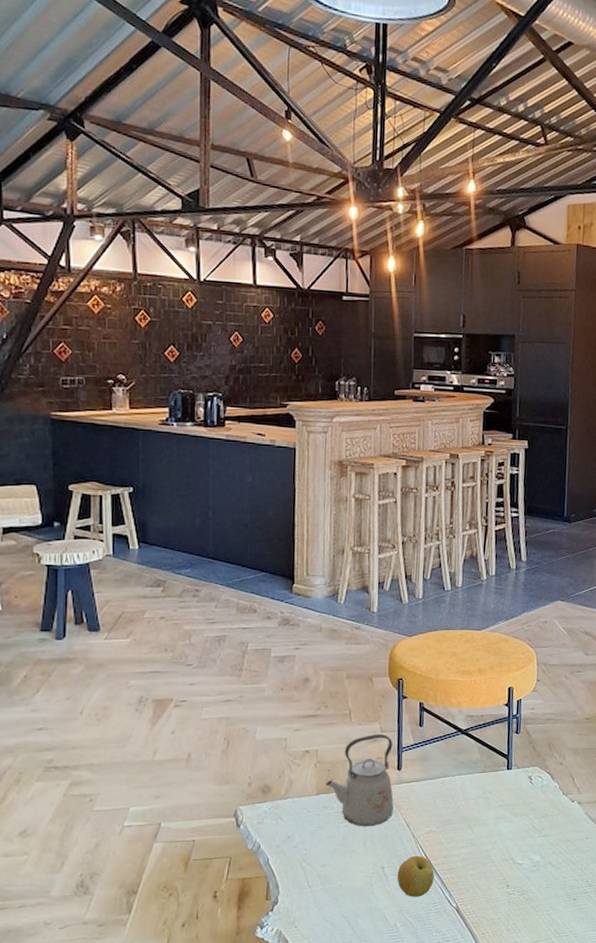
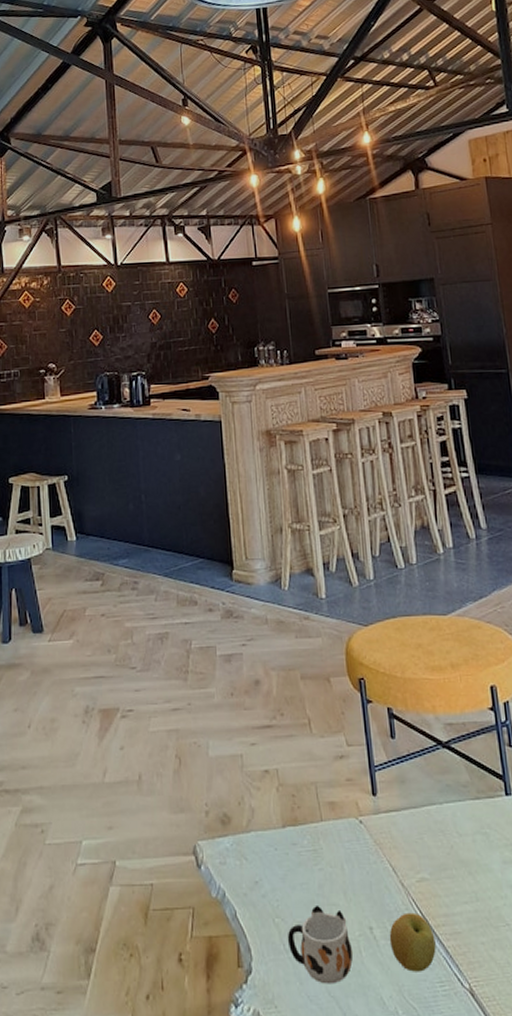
mug: none [311,852,366,909] -> present [287,904,354,984]
kettle: present [325,733,394,827] -> none [291,748,374,871]

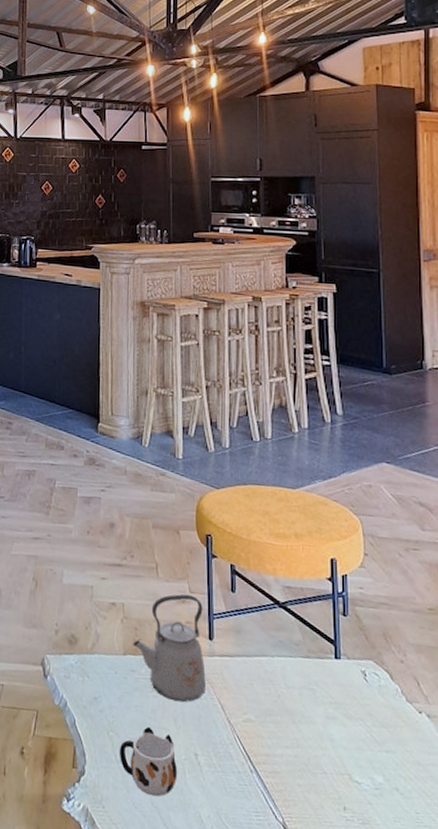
kettle: none [291,748,374,871] -> present [132,594,206,703]
apple: present [389,912,436,972] -> none [212,746,255,801]

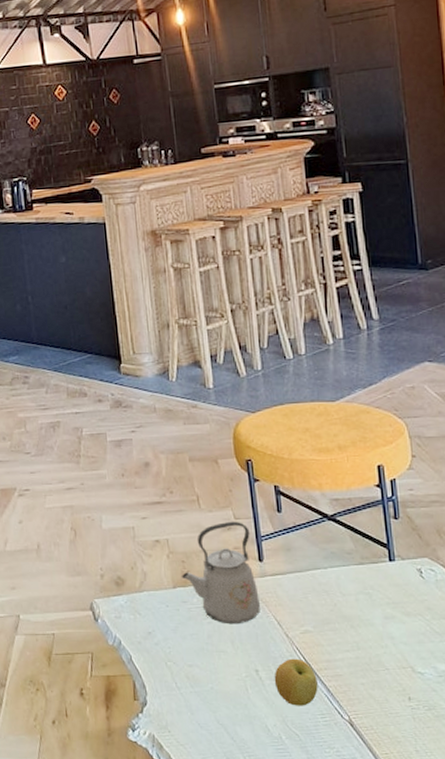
mug: present [119,726,178,797] -> none [178,651,241,715]
apple: none [212,746,255,801] -> present [274,658,318,706]

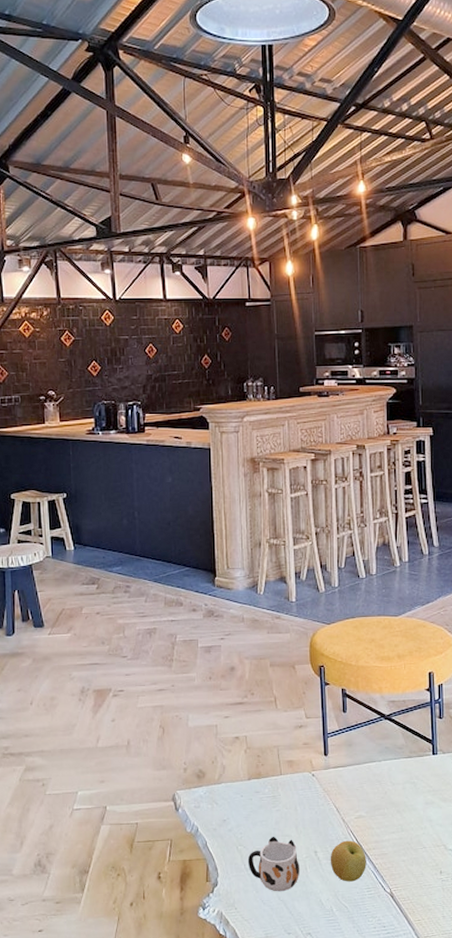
mug: none [178,651,241,715] -> present [247,836,301,892]
kettle: present [181,521,260,625] -> none [255,720,322,812]

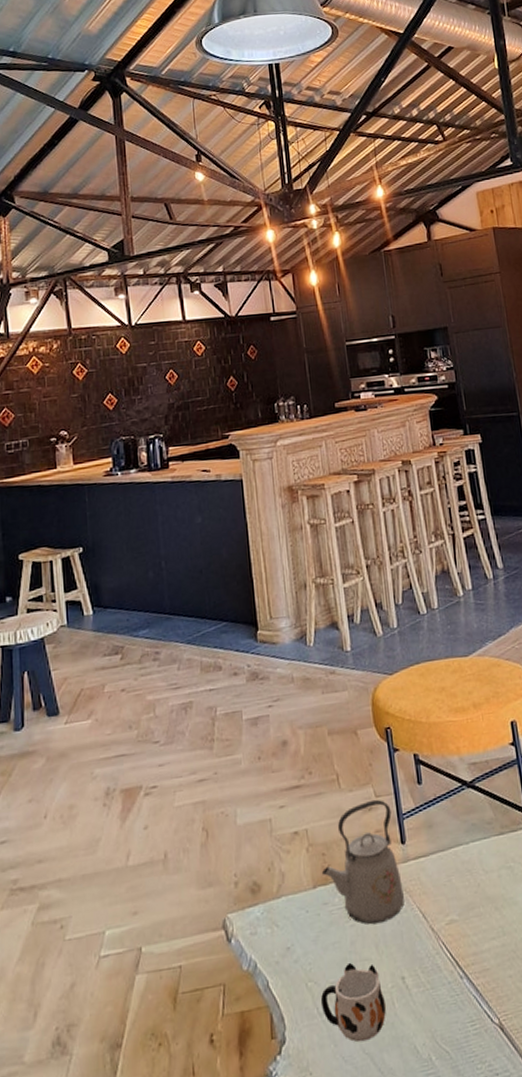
kettle: none [255,720,322,812] -> present [321,799,404,925]
apple: present [330,840,366,882] -> none [421,956,467,1016]

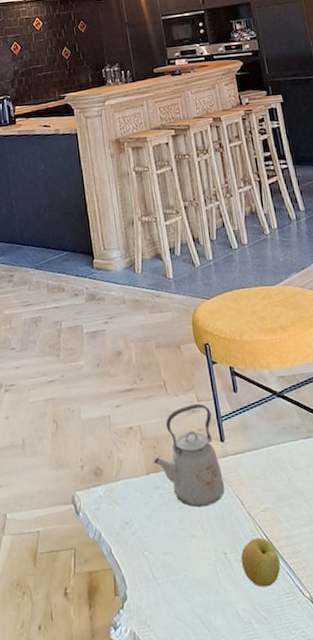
mug: present [320,962,387,1043] -> none [155,537,212,604]
apple: none [421,956,467,1016] -> present [241,537,281,588]

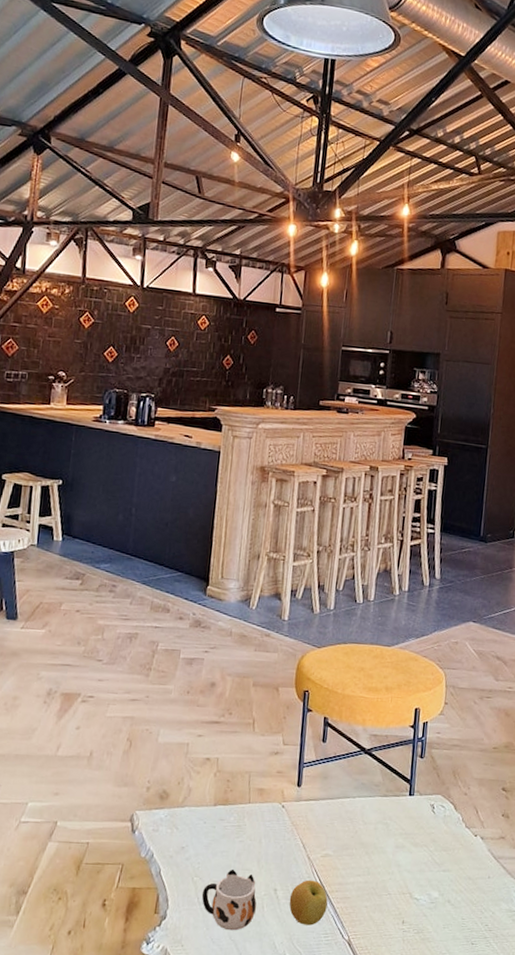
kettle: present [153,403,225,508] -> none [223,746,295,845]
mug: none [155,537,212,604] -> present [201,869,257,931]

